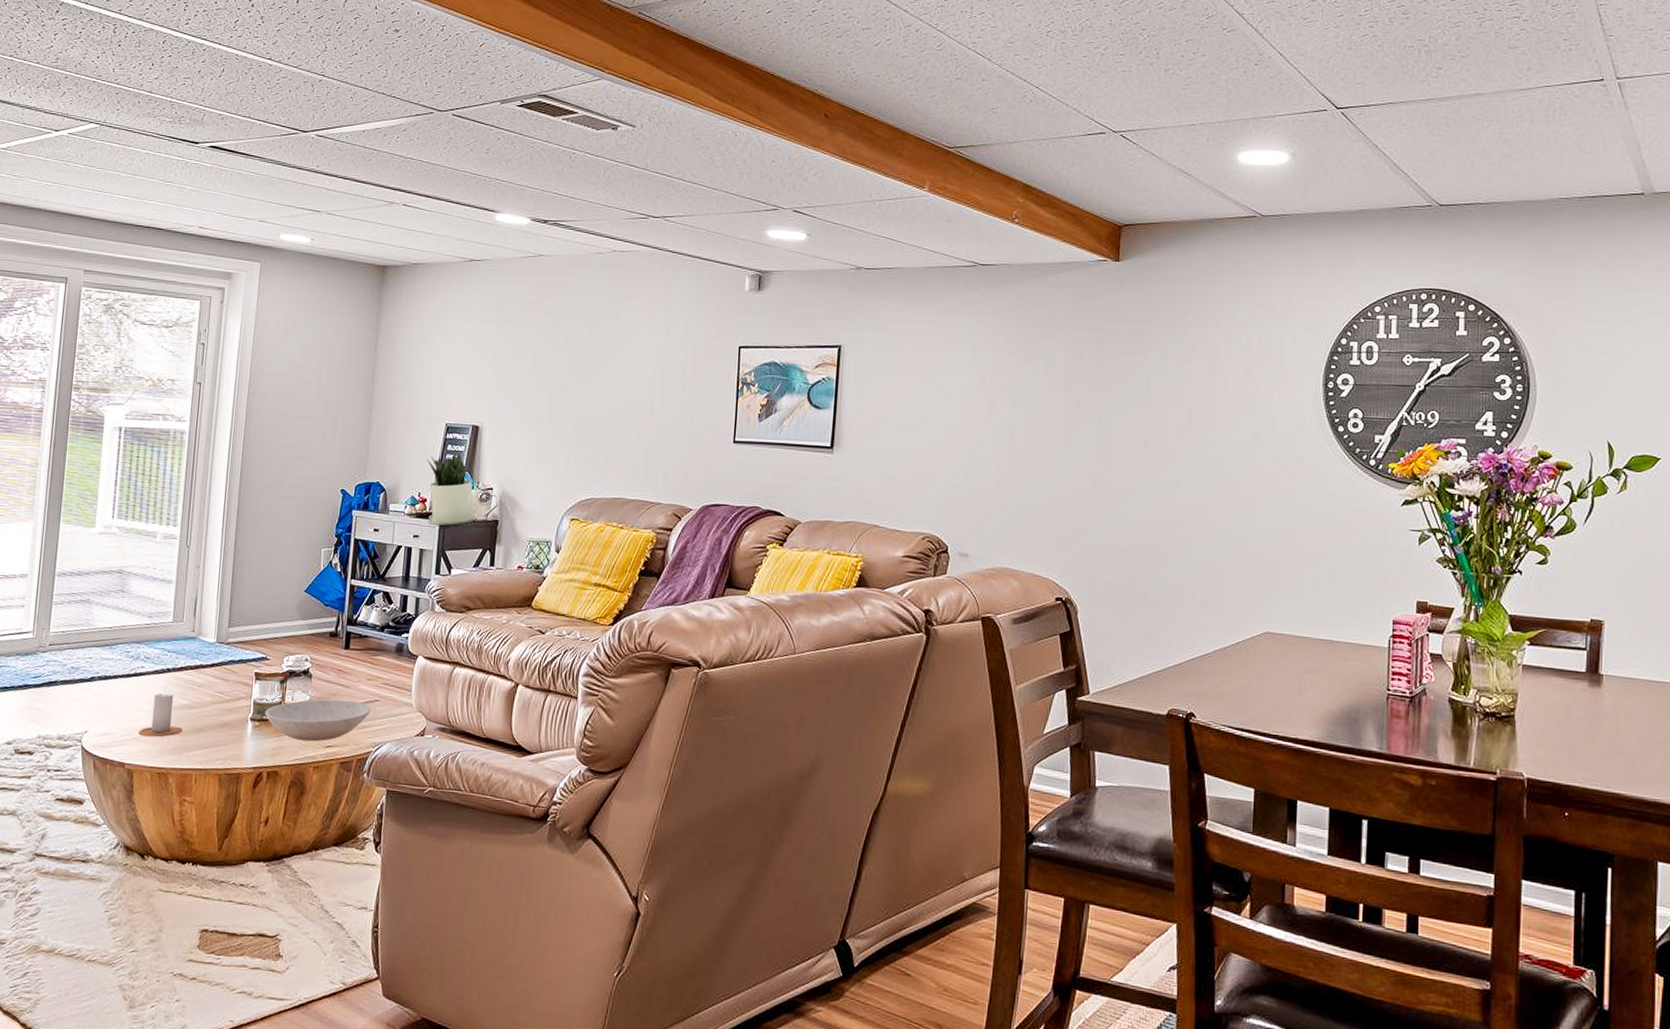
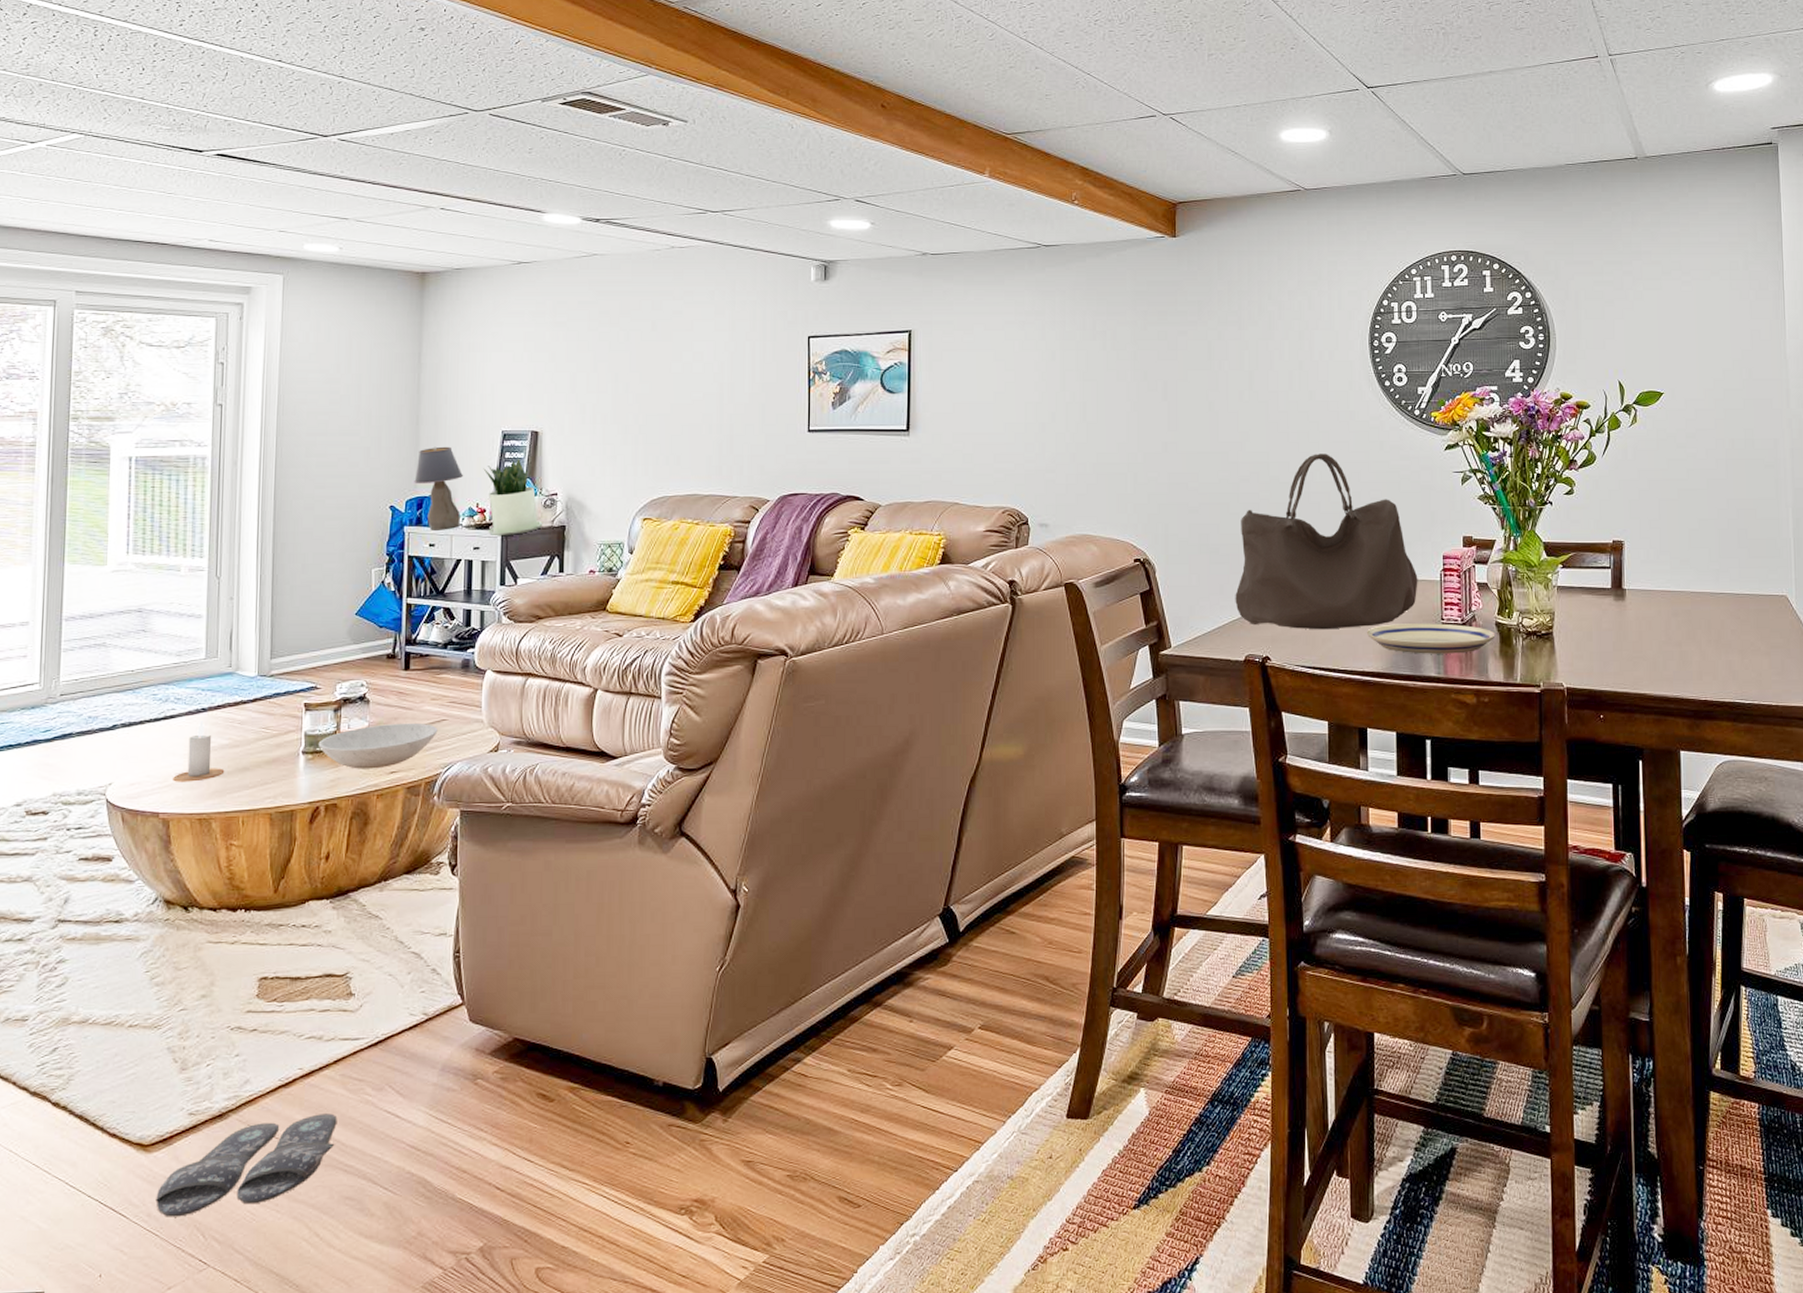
table lamp: none [364,435,409,518] -> present [414,446,464,532]
handbag: none [1160,500,1364,691] -> present [1235,454,1418,630]
plate: none [1303,690,1448,729] -> present [1367,623,1496,654]

